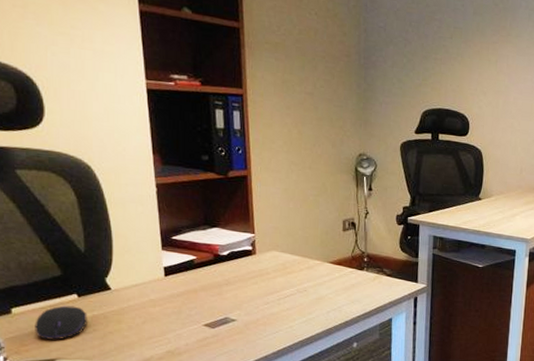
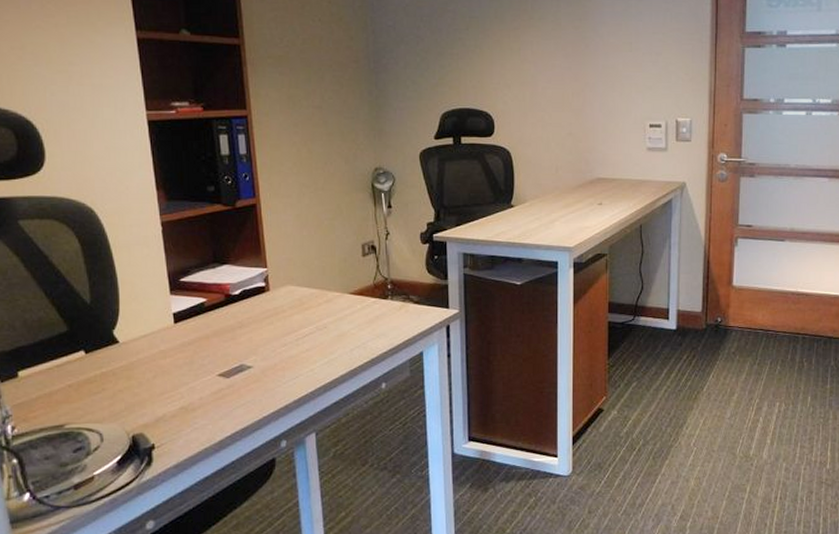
computer mouse: present [35,305,87,340] -> none [42,364,96,404]

